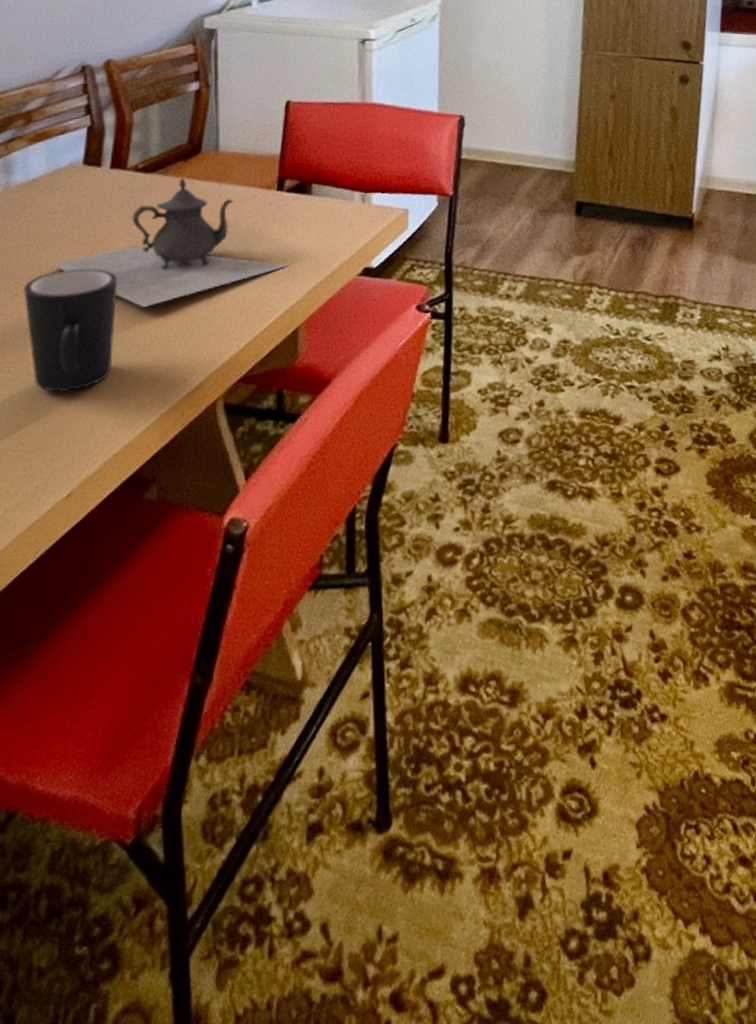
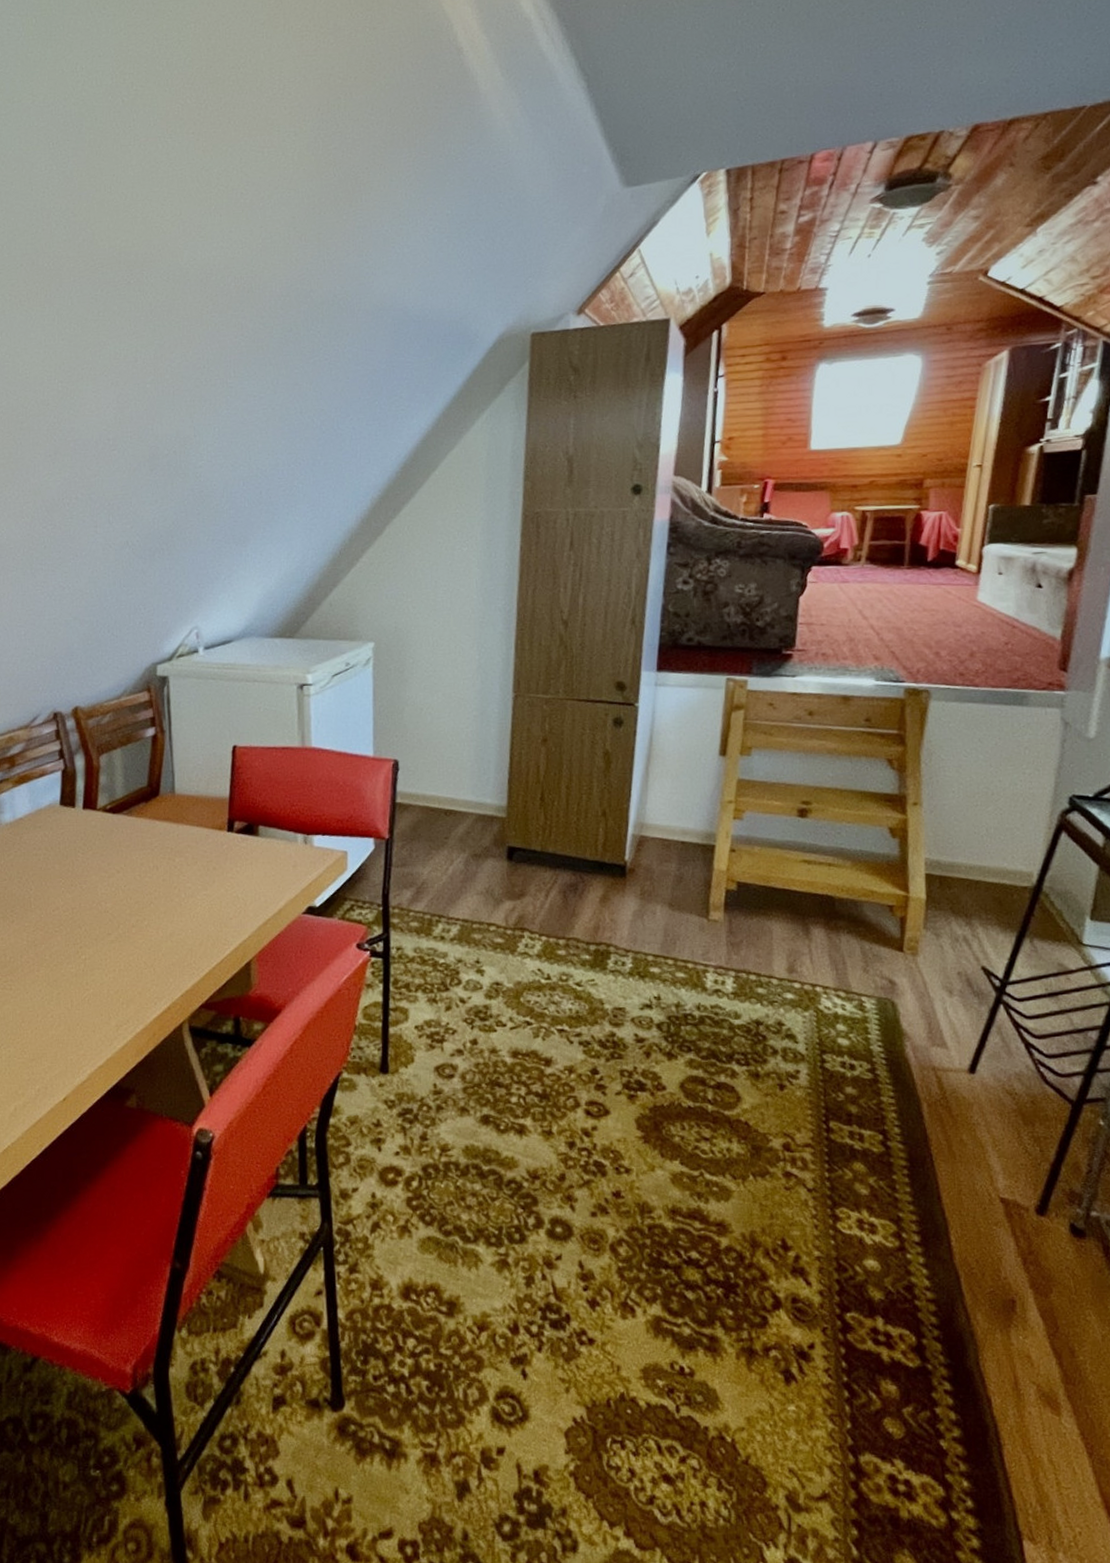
mug: present [24,269,118,393] -> none [18,900,95,1010]
teapot: present [50,178,290,308] -> none [38,818,242,938]

